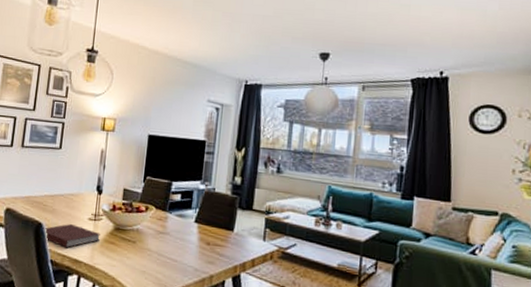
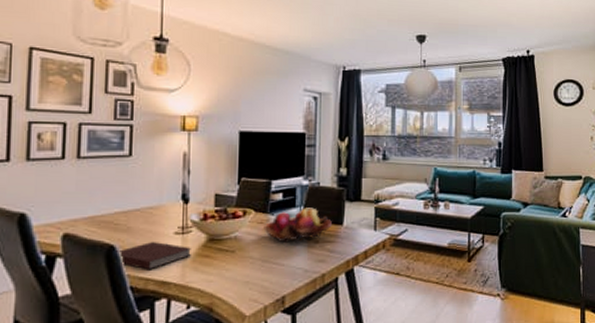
fruit basket: none [162,210,224,241] -> present [263,207,332,243]

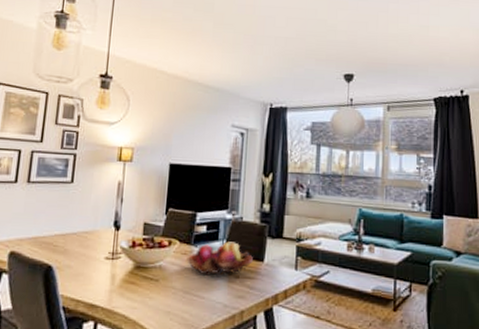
notebook: present [116,241,191,270] -> none [53,264,119,292]

